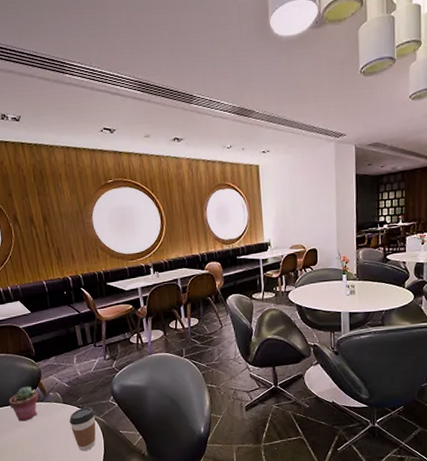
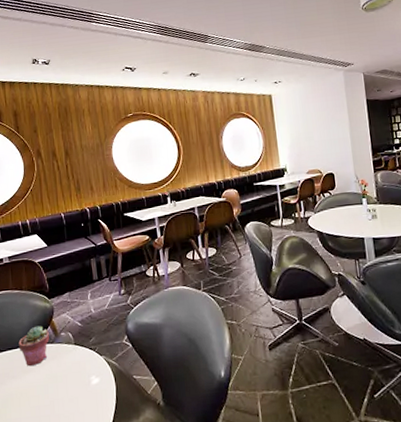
coffee cup: present [69,407,96,451] -> none [80,348,108,400]

